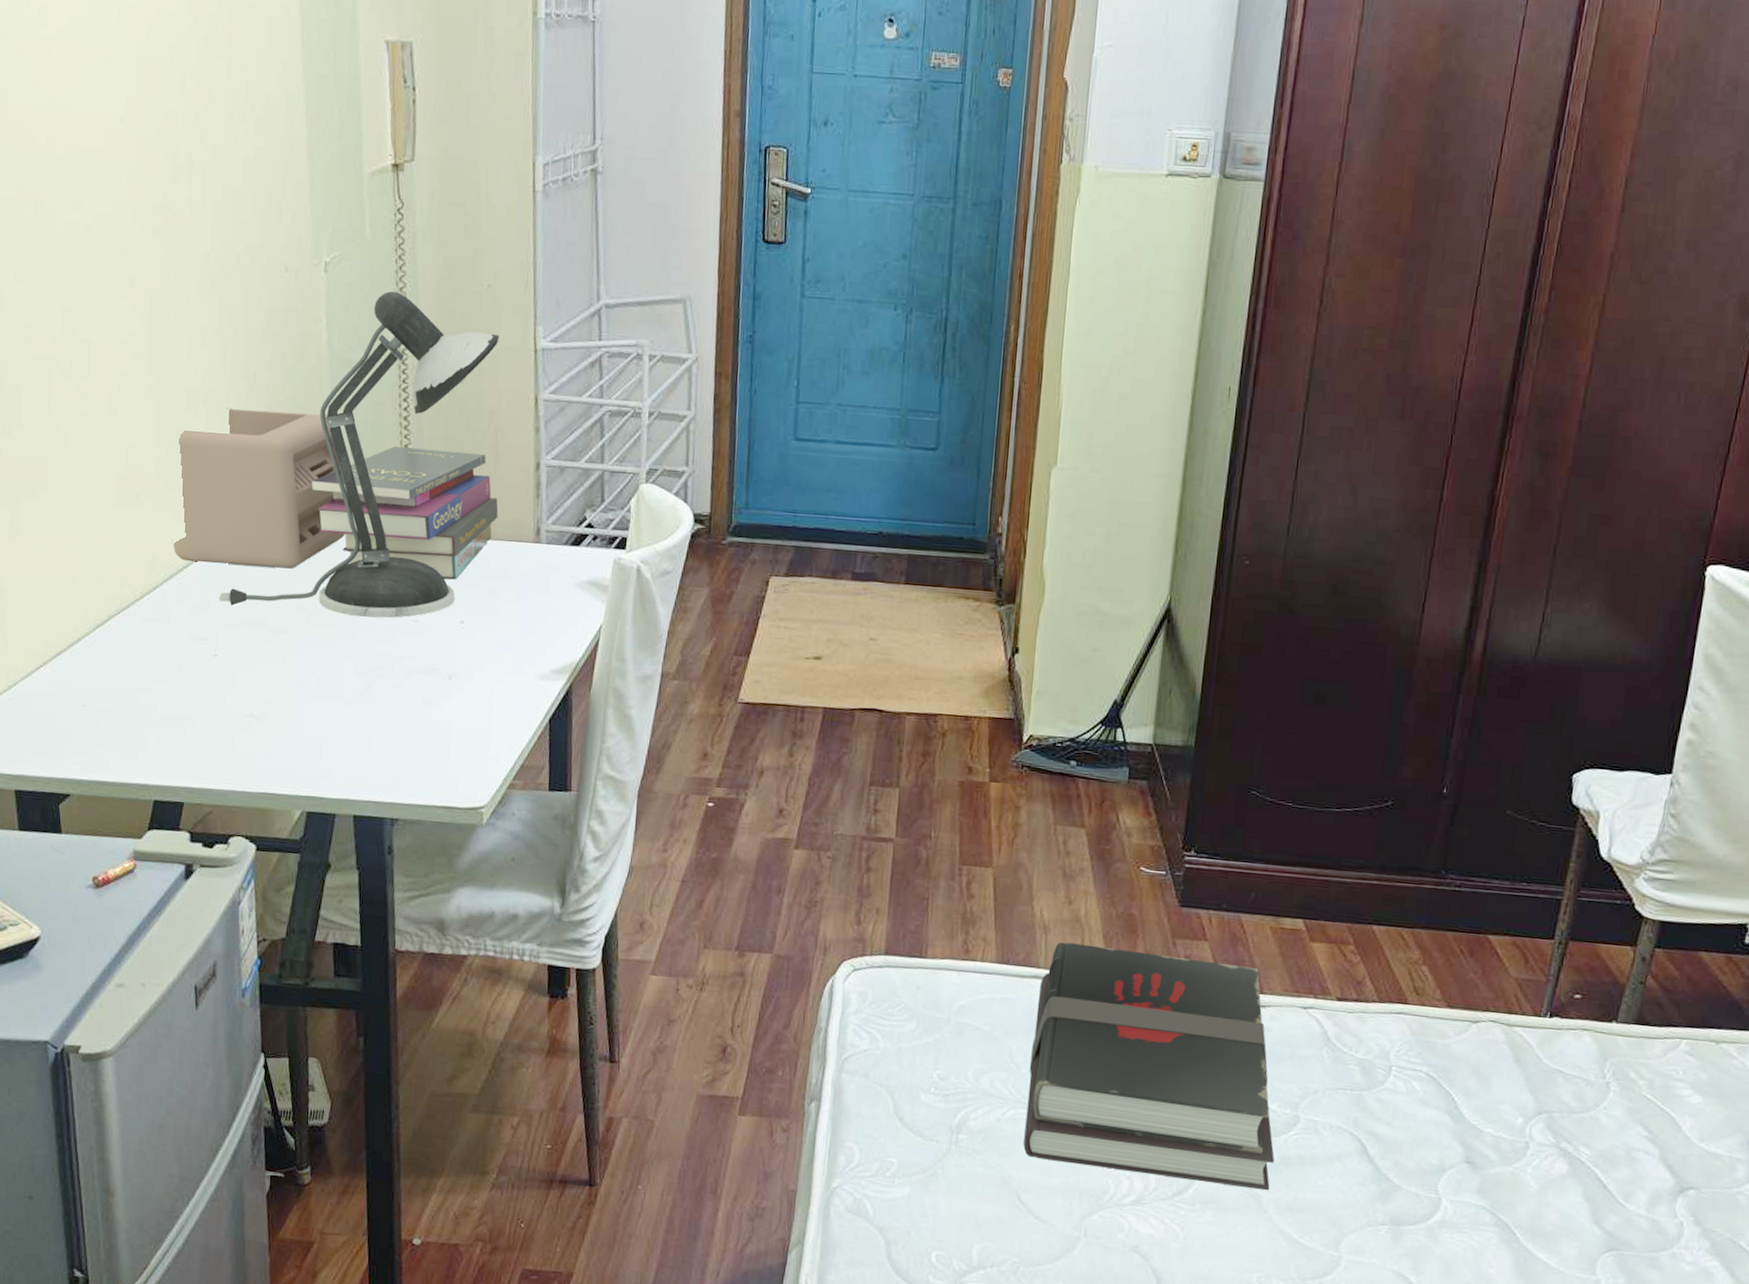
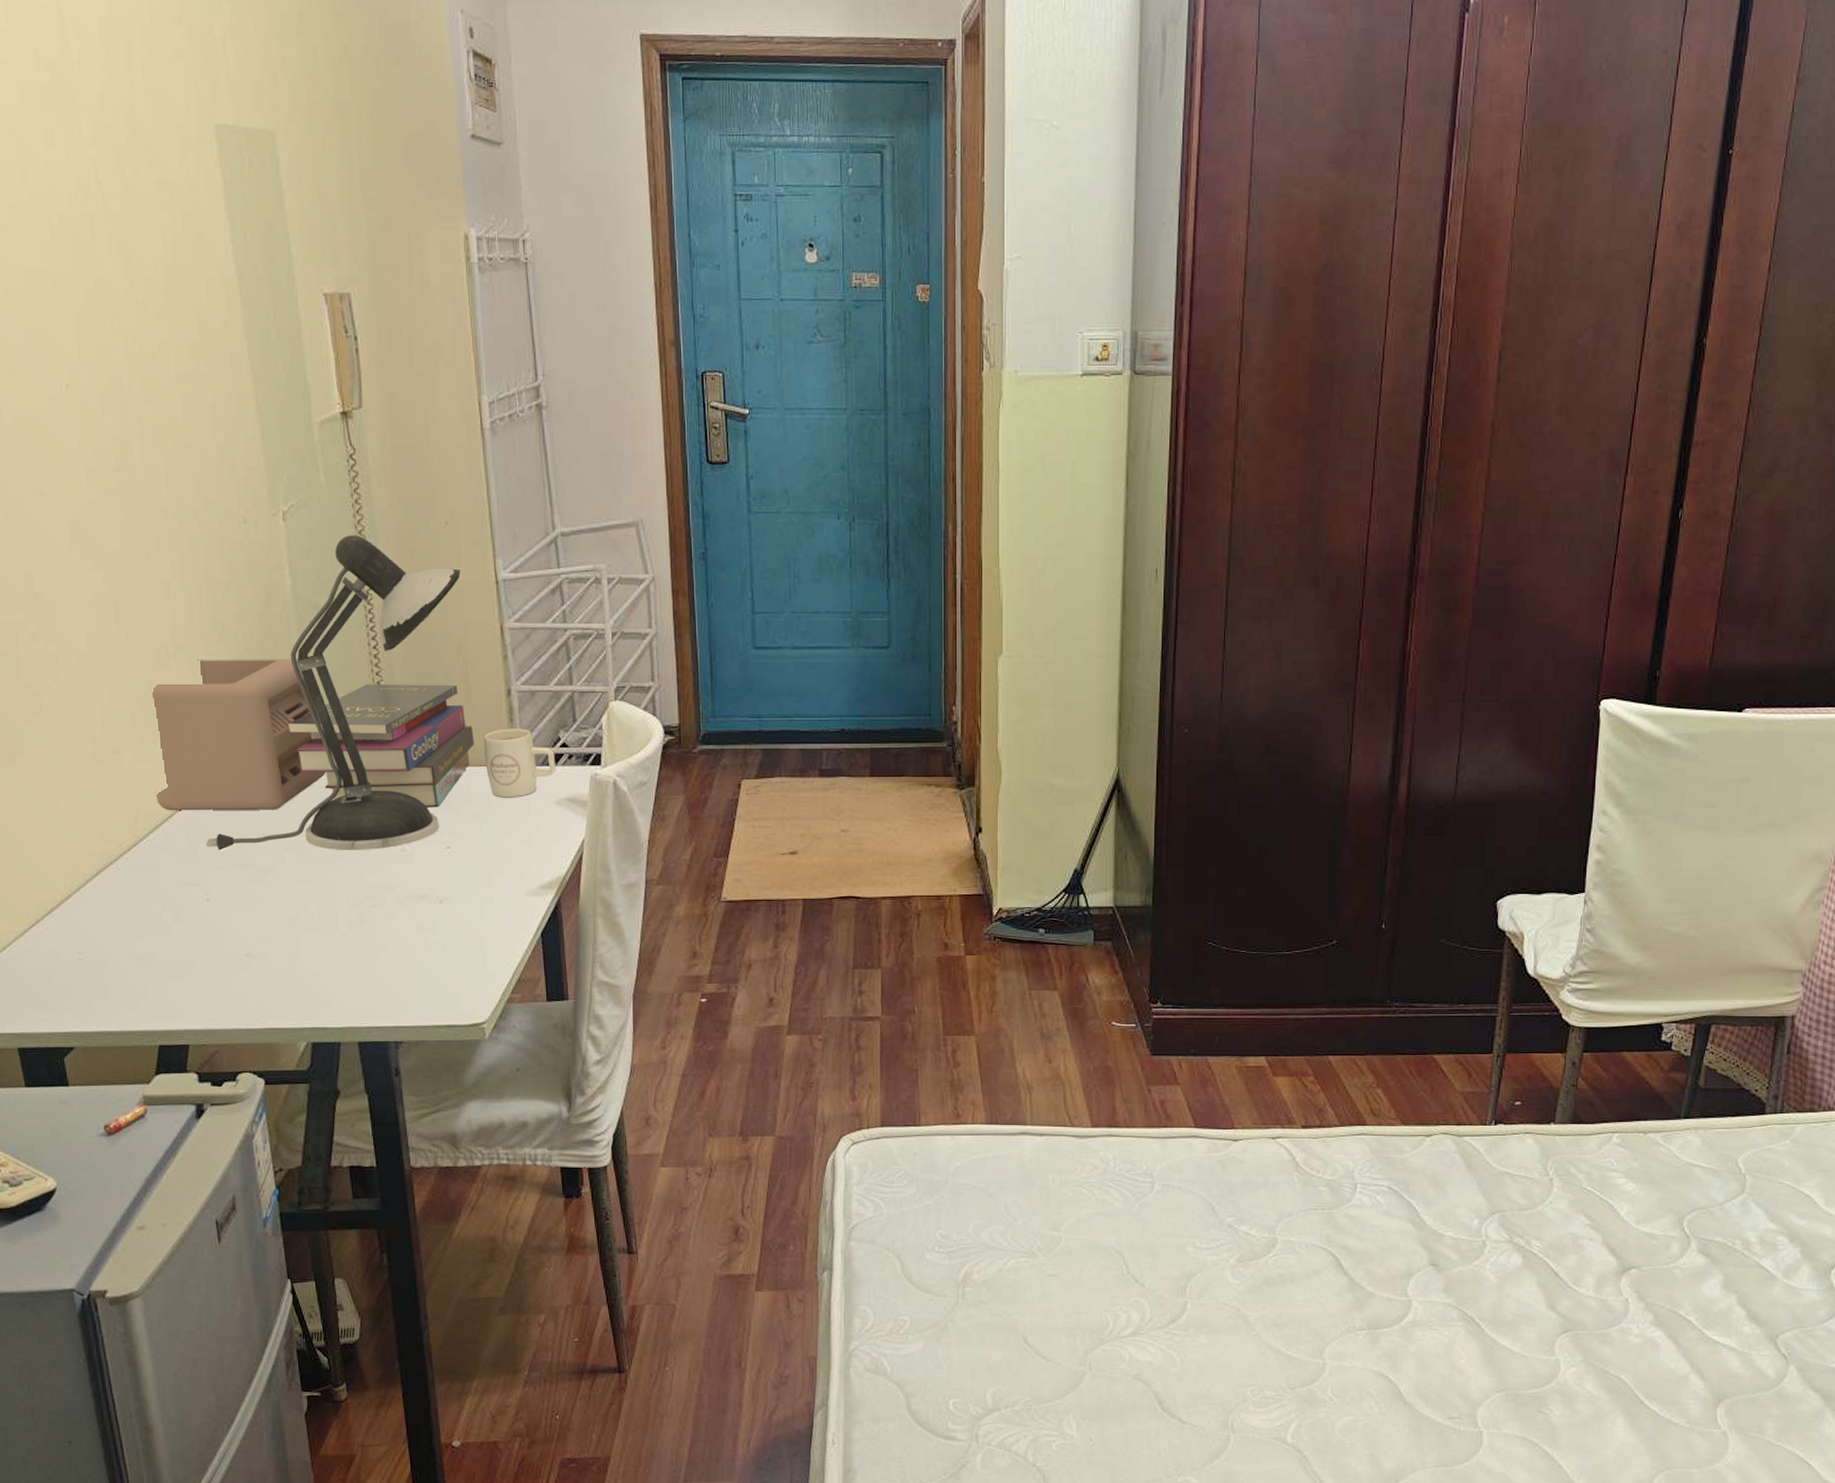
mug: none [507,503,580,577] -> present [484,728,556,798]
hardback book: present [1023,942,1274,1191] -> none [1026,1099,1257,1310]

